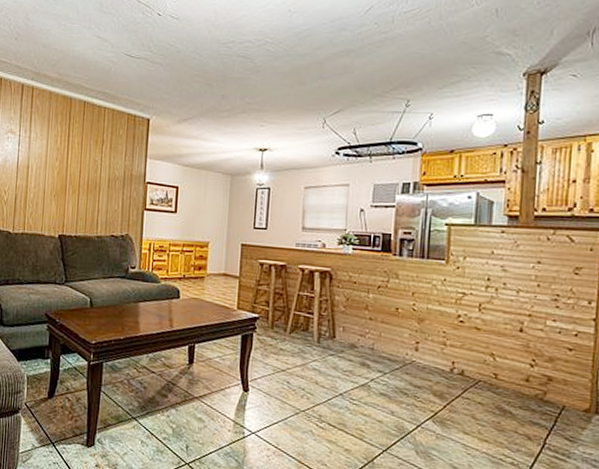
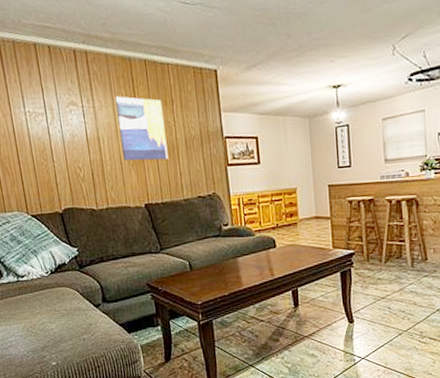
wall art: none [47,130,93,196] -> present [115,96,169,161]

